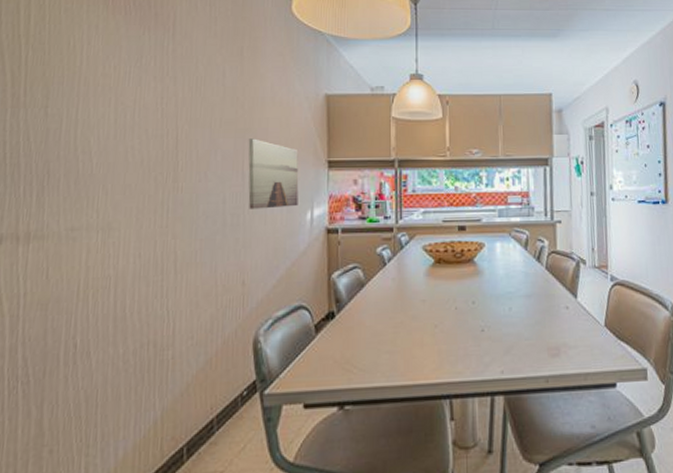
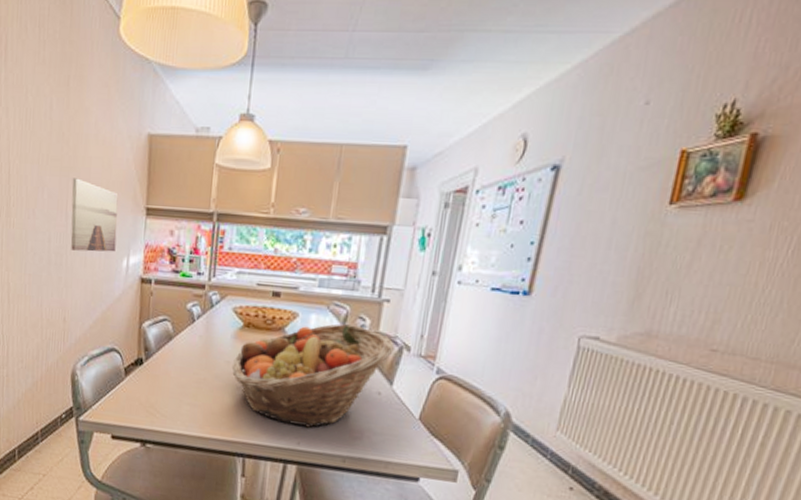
fruit basket: none [427,247,572,354] -> present [231,323,394,428]

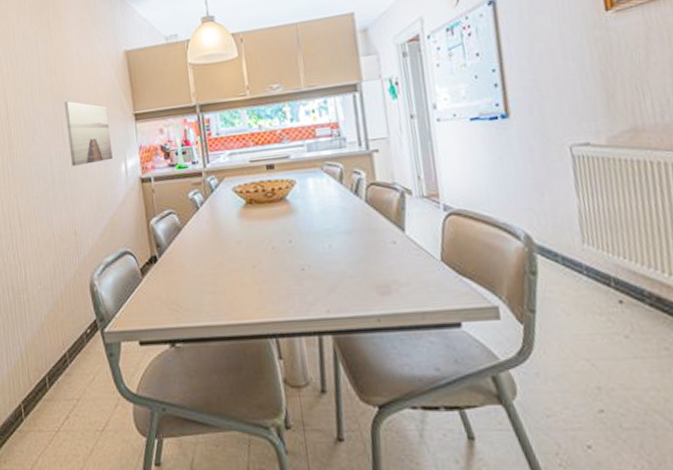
fruit basket: present [231,323,394,428] -> none [243,180,396,293]

